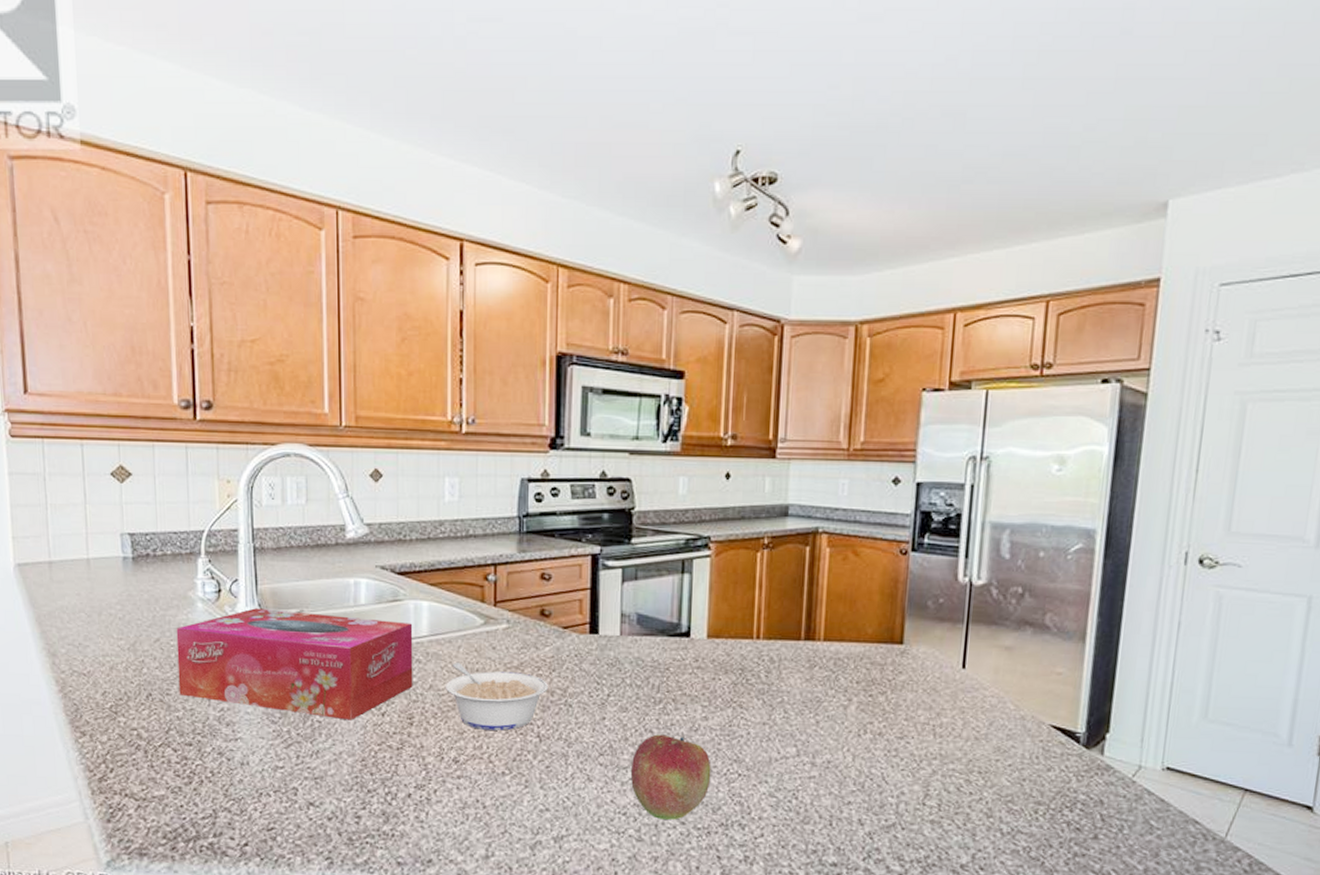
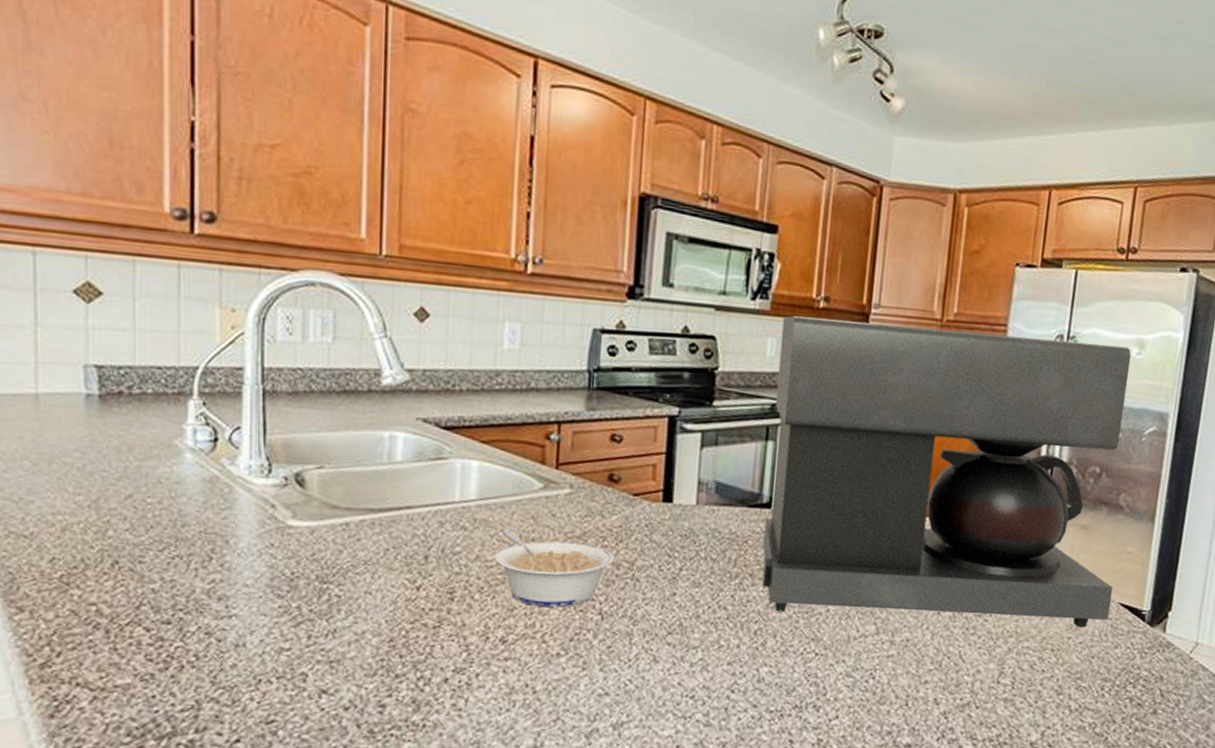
tissue box: present [176,608,413,721] -> none [155,462,459,595]
fruit: present [631,734,711,820] -> none [701,611,788,703]
coffee maker: none [683,455,1052,750] -> present [762,315,1132,628]

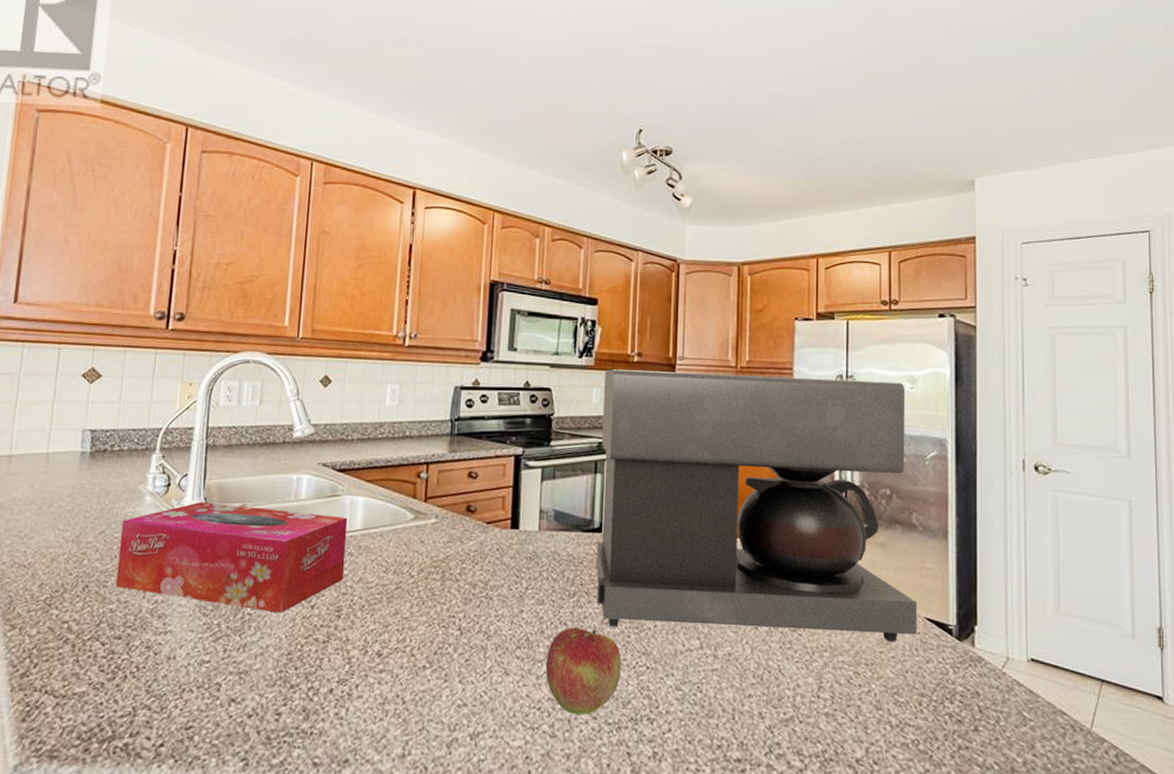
tissue box: none [155,462,459,595] -> present [115,502,348,613]
legume: present [494,529,614,607] -> none [373,555,471,624]
fruit: none [701,611,788,703] -> present [546,627,621,715]

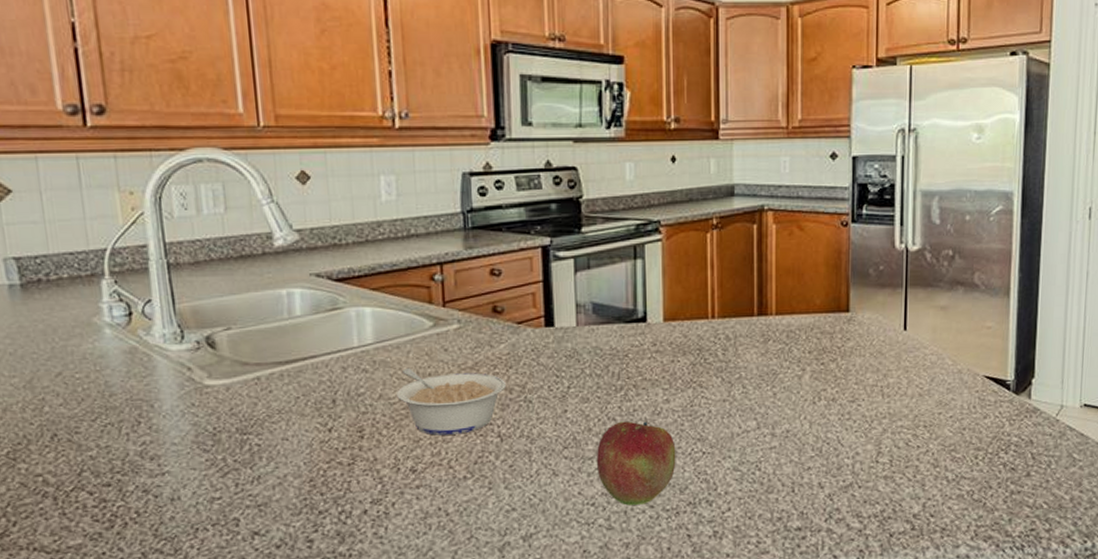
tissue box: present [115,502,348,613] -> none [81,329,361,441]
legume: none [373,555,471,624] -> present [395,367,506,435]
coffee maker: present [595,369,918,642] -> none [637,133,977,417]

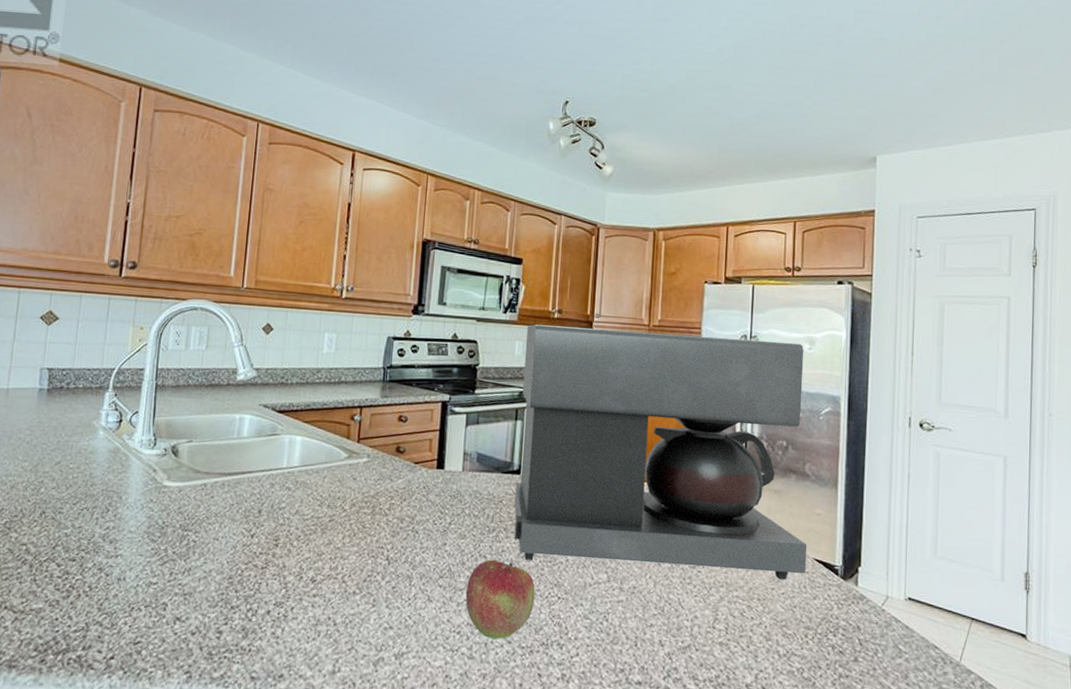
legume: present [395,367,506,435] -> none [309,490,399,553]
coffee maker: none [637,133,977,417] -> present [514,324,807,580]

